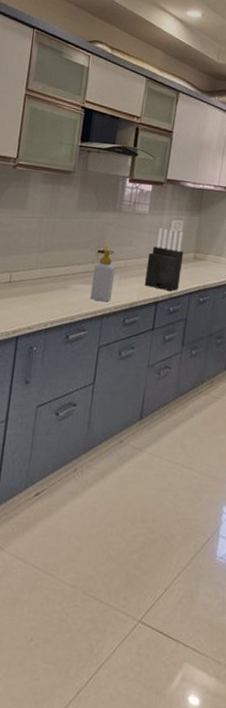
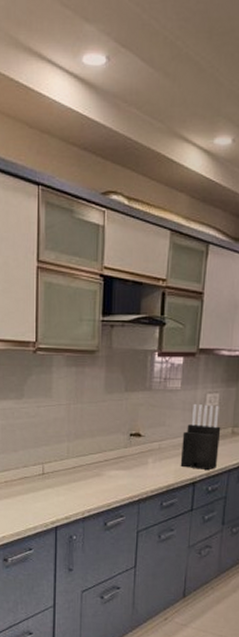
soap bottle: present [90,249,116,302] -> none [125,432,149,487]

